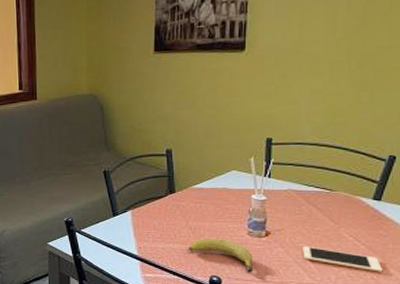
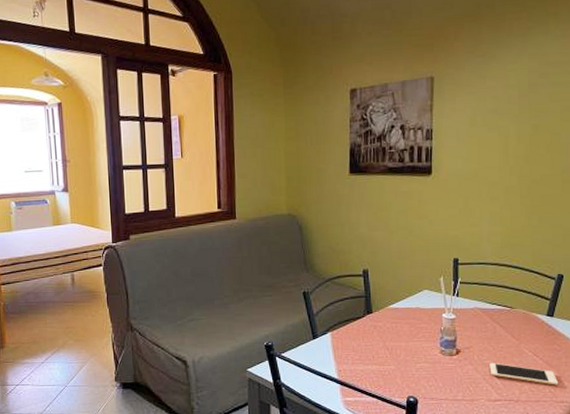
fruit: present [188,237,254,273] -> none [385,357,447,392]

